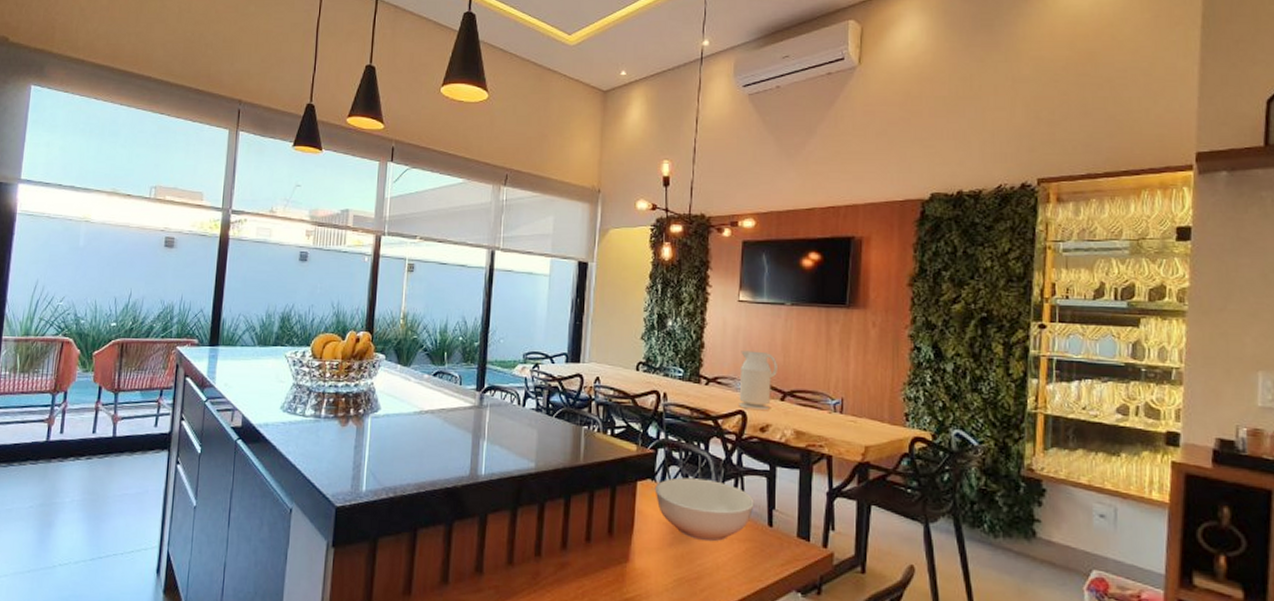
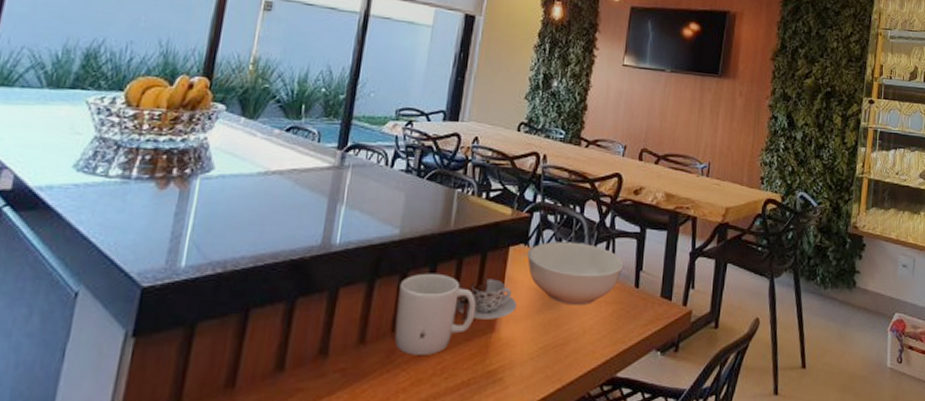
mug: none [537,503,610,580] -> present [394,273,477,355]
teacup: none [591,511,649,550] -> present [456,279,518,321]
water jug: present [739,350,777,411] -> none [616,114,654,174]

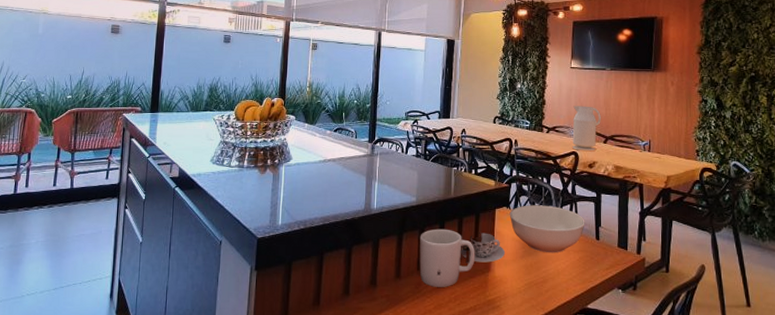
water jug: none [616,114,654,174] -> present [572,106,601,152]

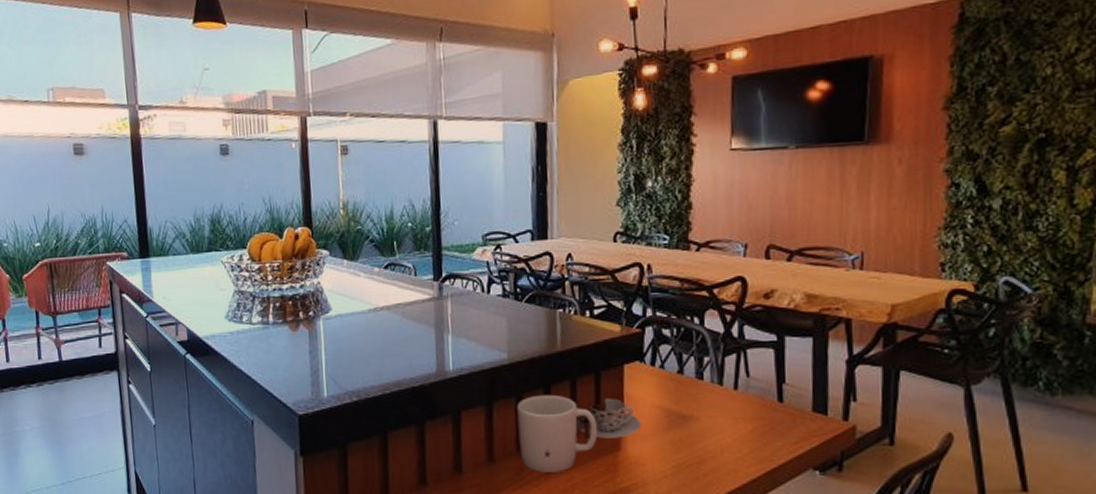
bowl: present [509,205,585,253] -> none [644,356,761,423]
water jug: present [572,106,601,152] -> none [736,206,782,276]

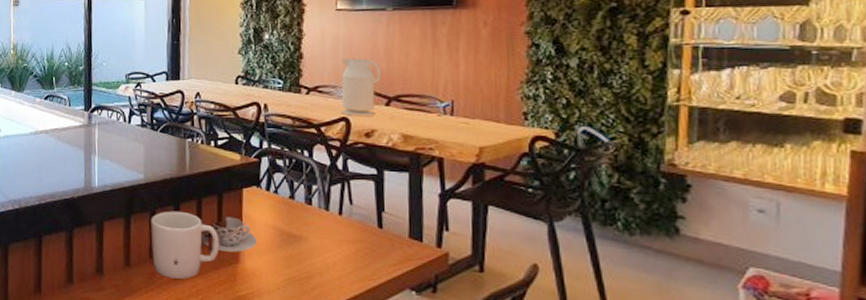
water jug: none [736,206,782,276] -> present [341,58,381,117]

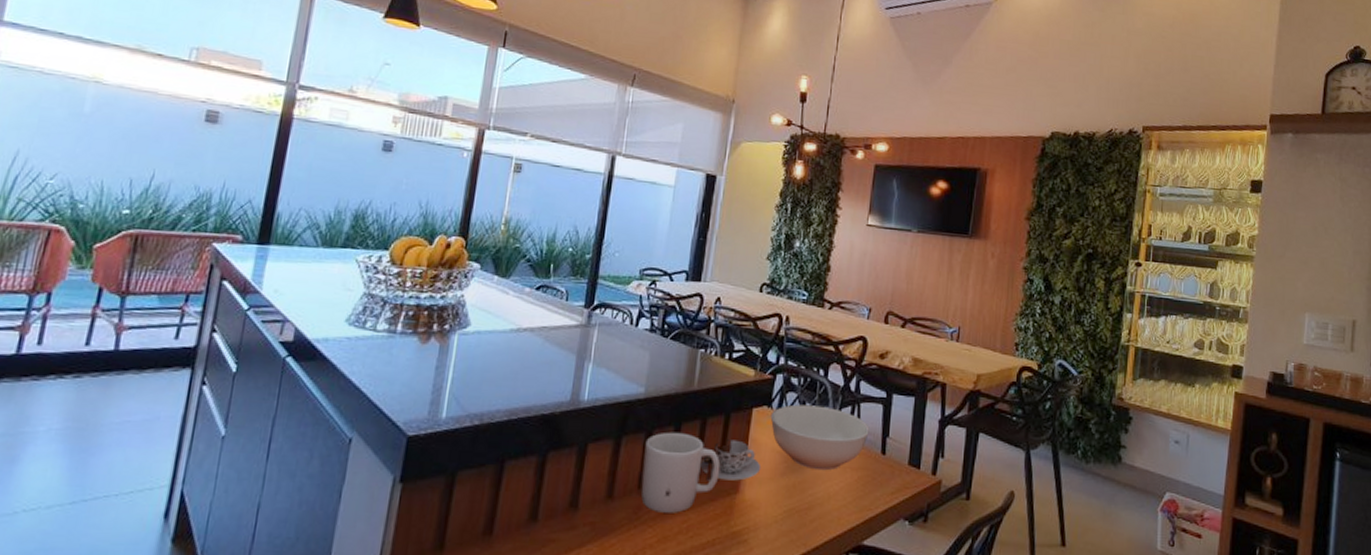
bowl: none [260,184,363,244] -> present [770,404,870,471]
water jug: present [341,58,381,117] -> none [860,275,901,338]

